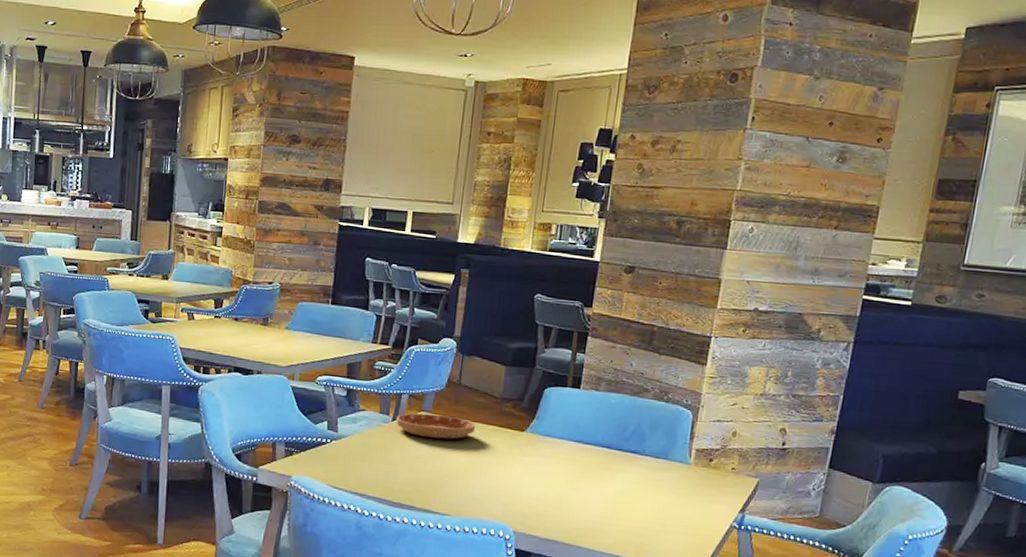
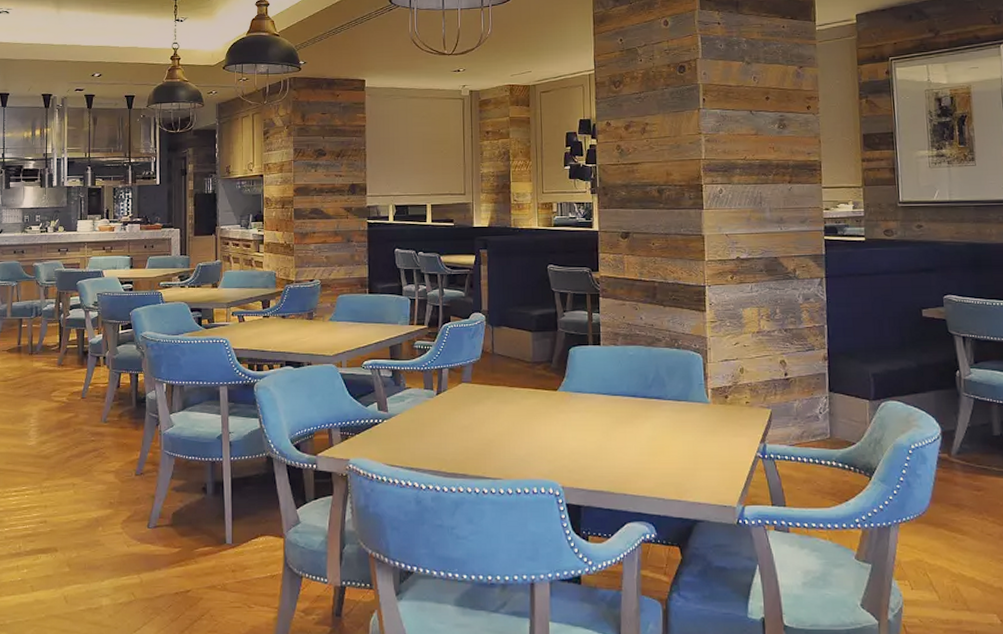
saucer: present [396,413,476,440] -> none [440,384,513,406]

